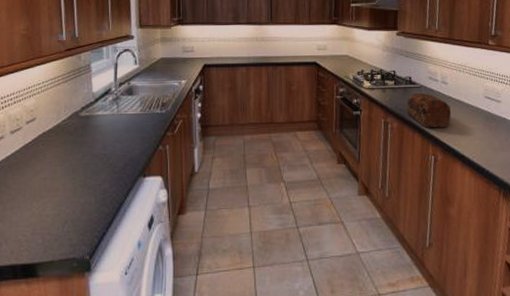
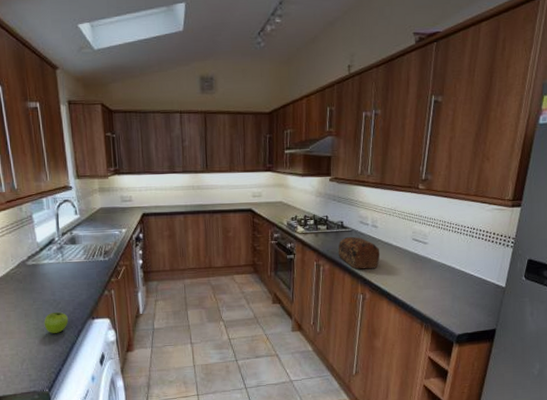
fruit: none [91,167,117,192] -> present [44,311,68,333]

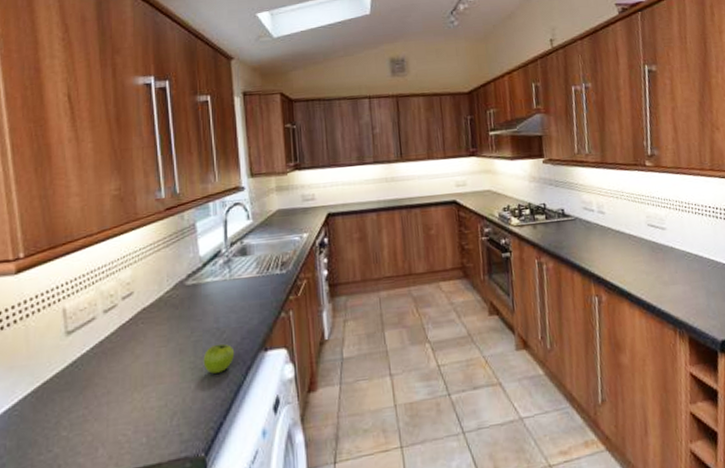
bread loaf: present [338,236,381,270] -> none [561,226,613,266]

